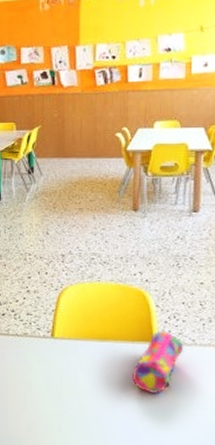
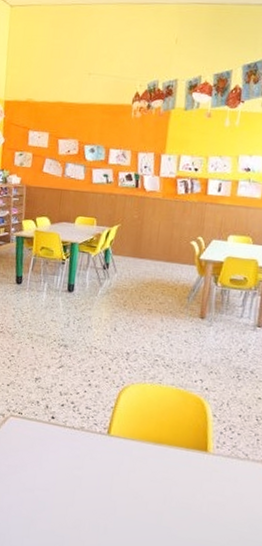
pencil case: present [131,331,184,394] -> none [182,441,237,506]

